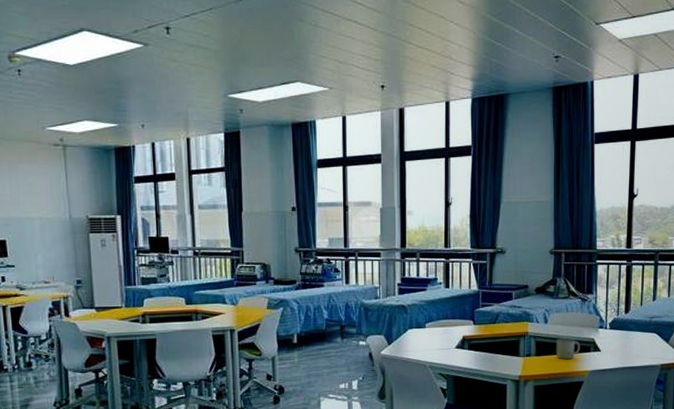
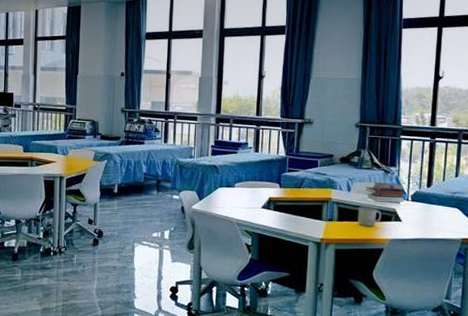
books: none [563,311,602,334] -> present [366,182,404,204]

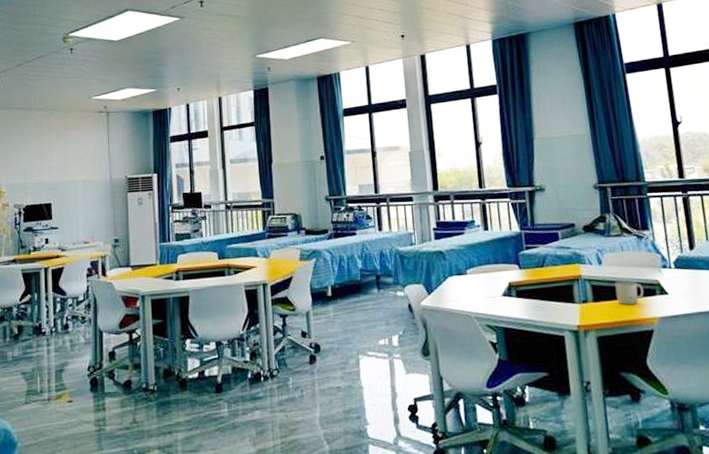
books: present [366,182,404,204] -> none [619,249,667,275]

